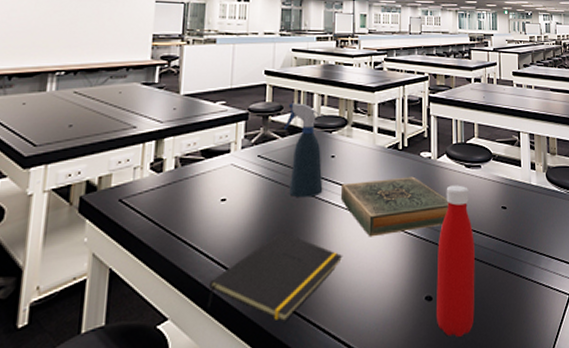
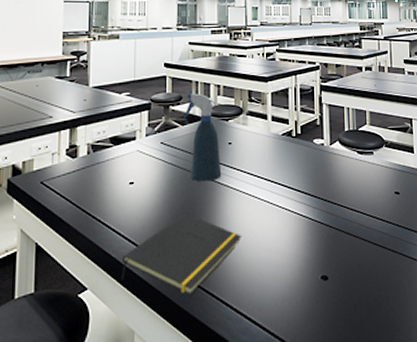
hardback book: present [340,176,449,237] -> none [238,162,342,219]
bottle: present [435,185,475,337] -> none [331,171,370,315]

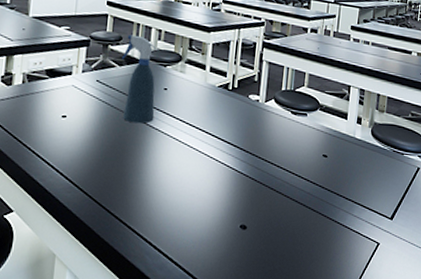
notepad: present [121,213,242,296] -> none [46,151,168,228]

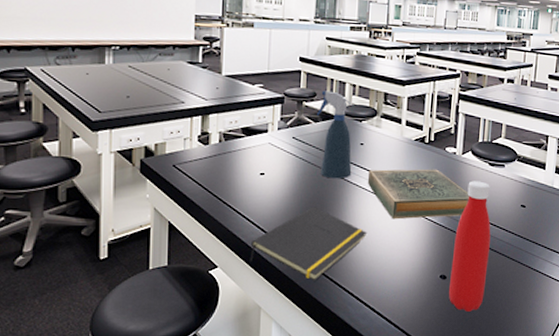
notepad: none [46,151,168,228] -> present [249,207,368,281]
hardback book: none [169,115,272,167] -> present [367,169,470,220]
bottle: none [248,129,293,264] -> present [448,181,491,312]

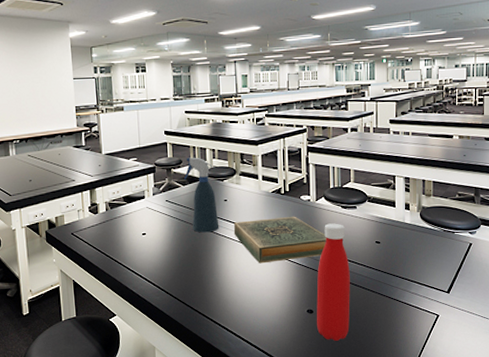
notepad: present [249,207,368,281] -> none [141,258,239,322]

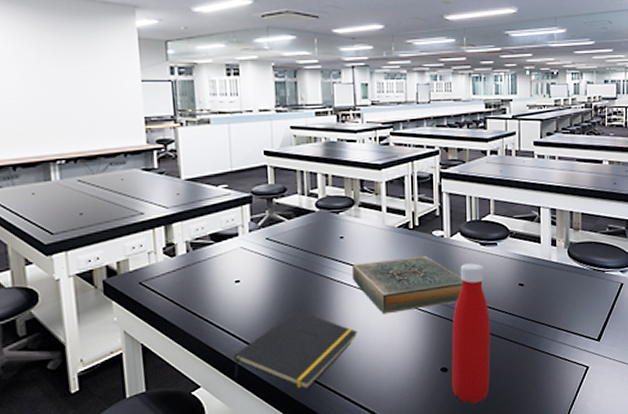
notepad: none [141,258,239,322] -> present [234,310,358,390]
spray bottle: present [184,157,219,233] -> none [290,184,334,278]

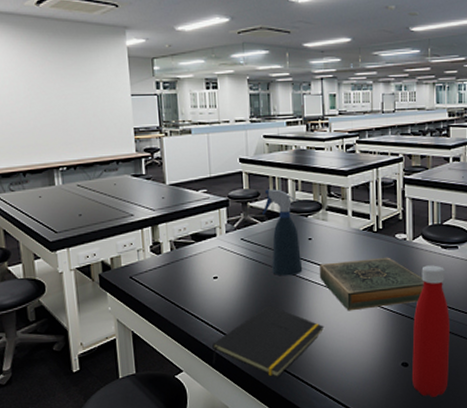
spray bottle: none [290,184,334,278] -> present [262,189,303,276]

